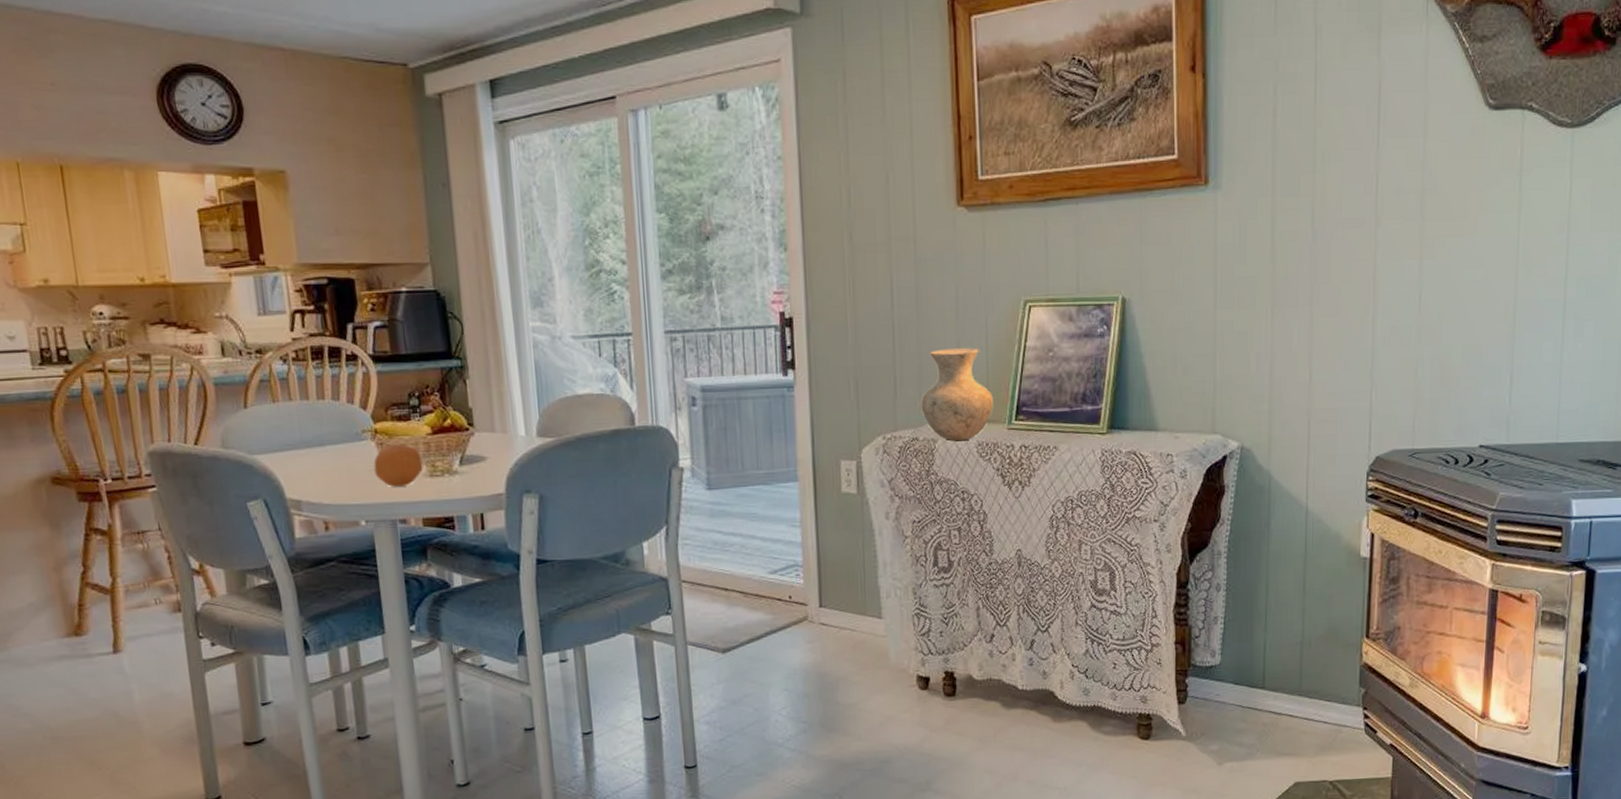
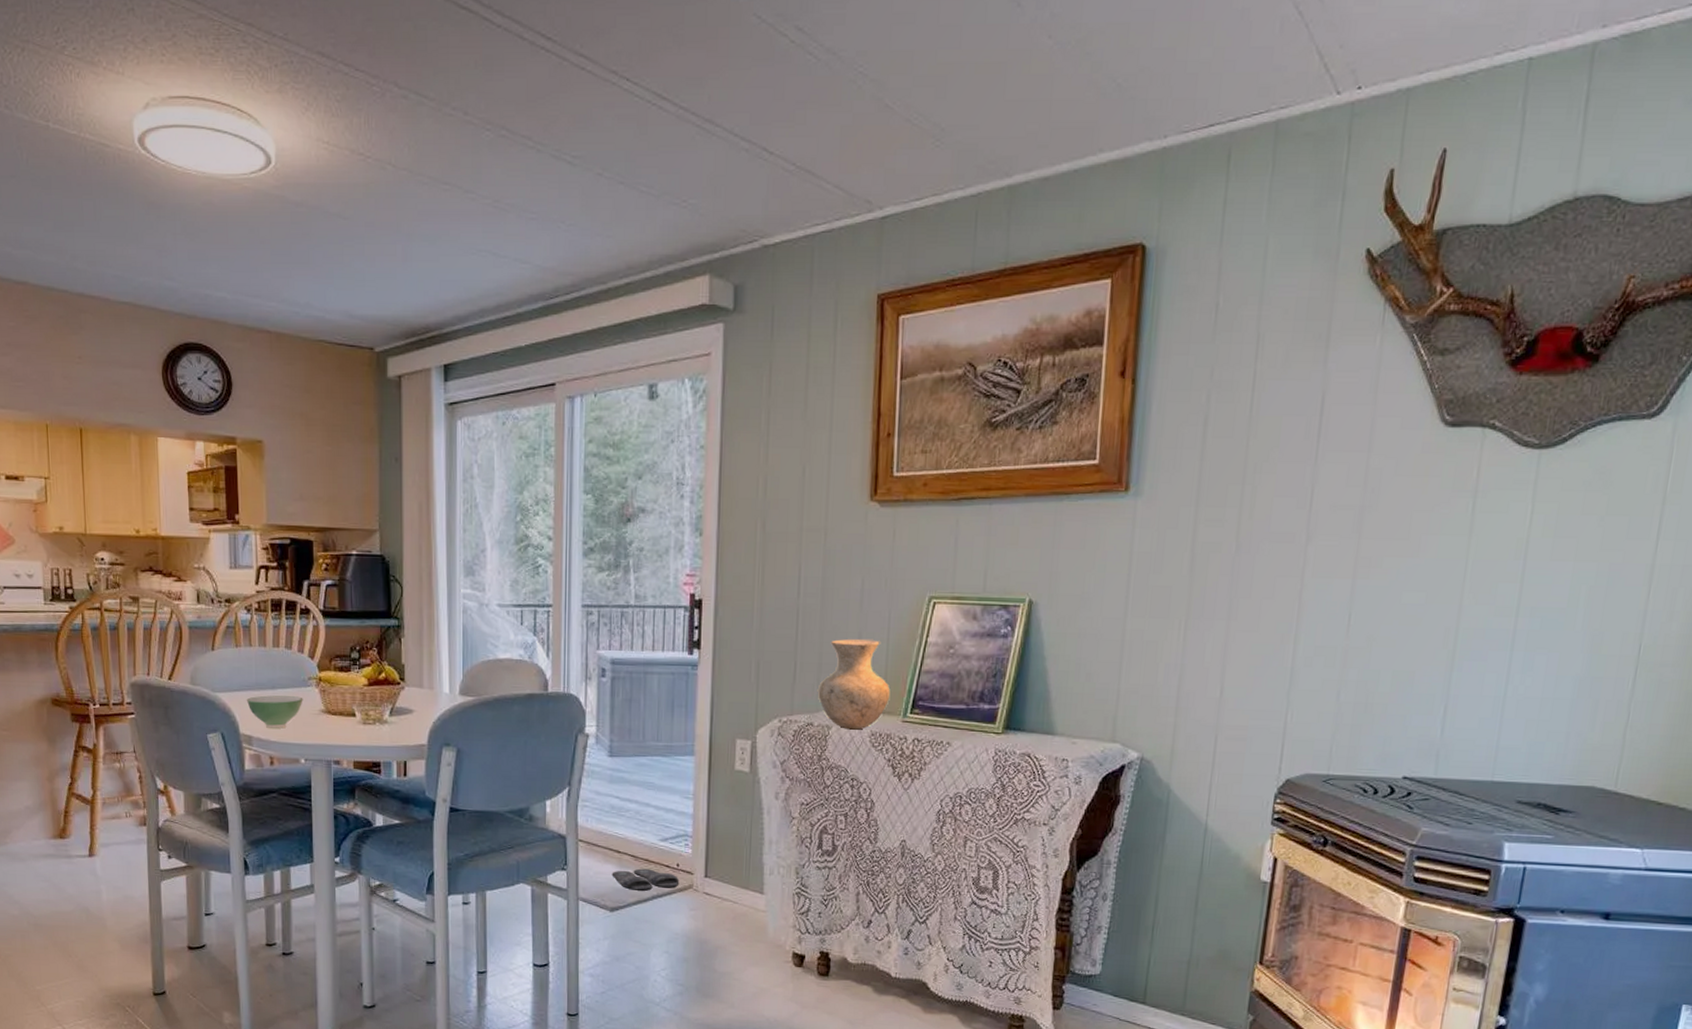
bowl: none [290,452,358,490] -> present [246,695,303,729]
fruit: present [373,444,423,487] -> none [316,692,358,731]
slippers: none [720,604,793,628] -> present [612,868,680,891]

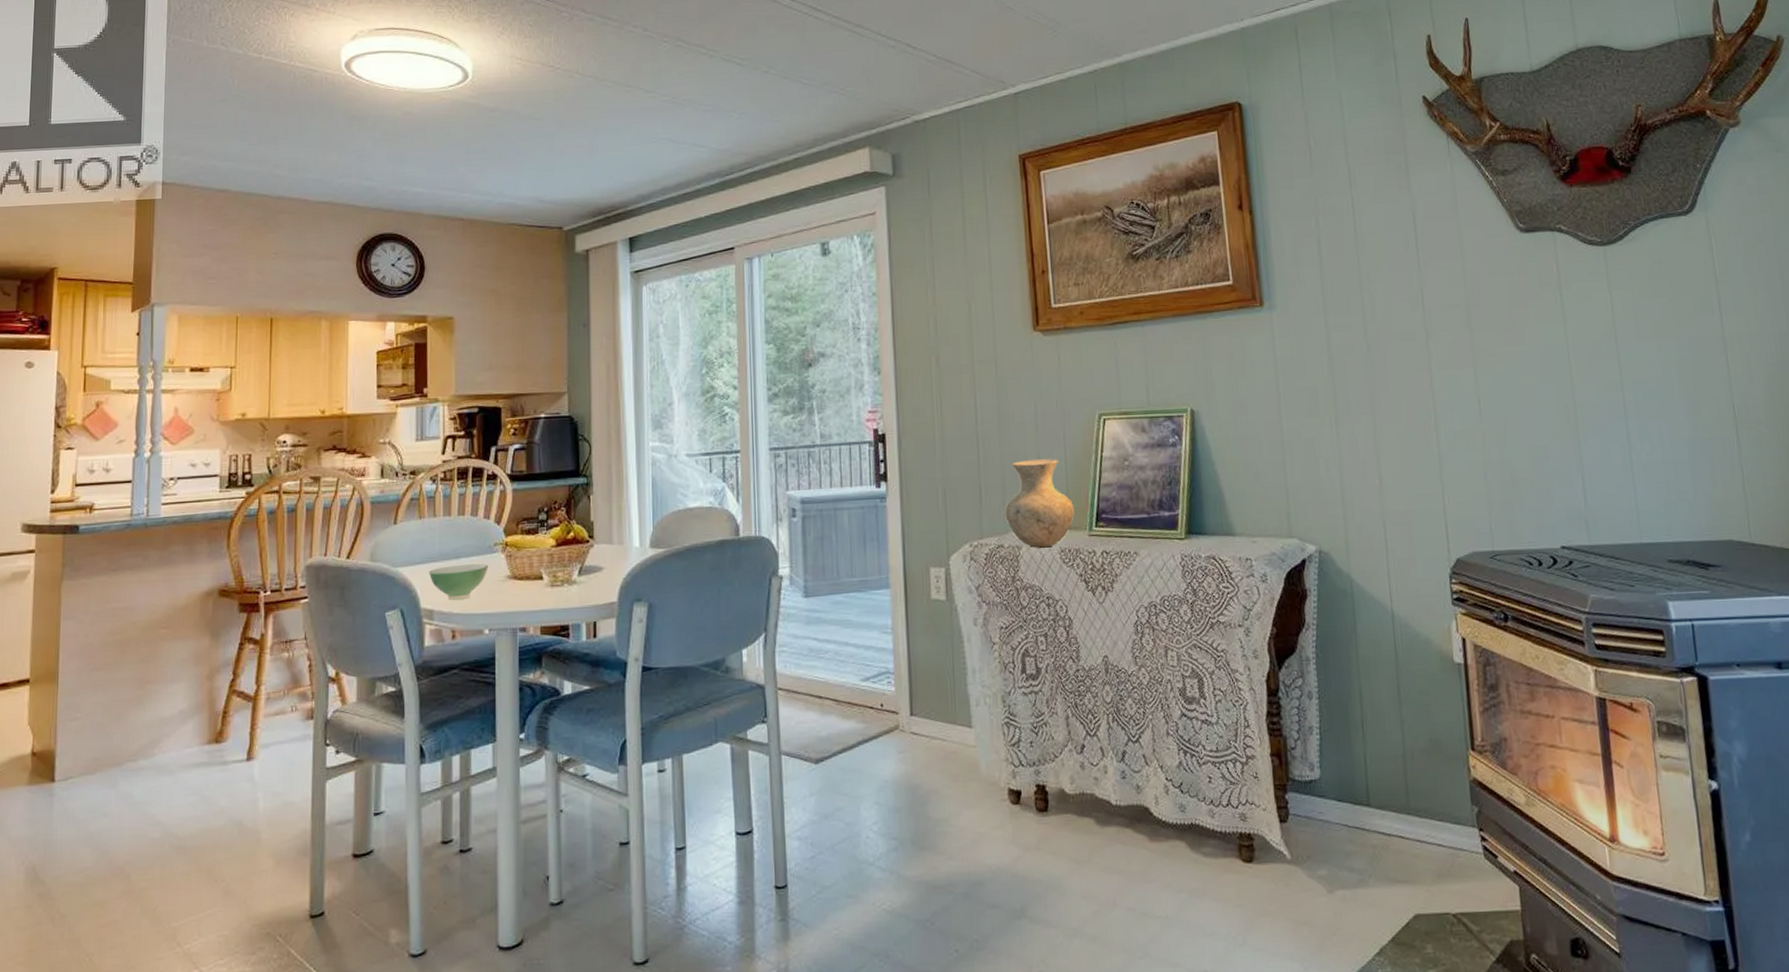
slippers: present [612,868,680,891] -> none [814,712,885,738]

